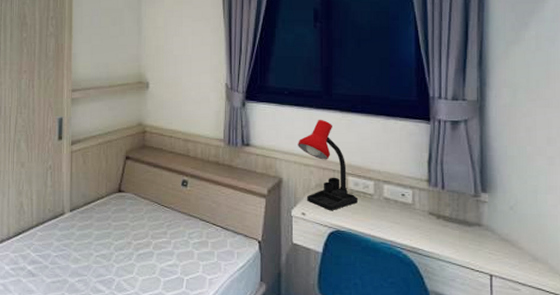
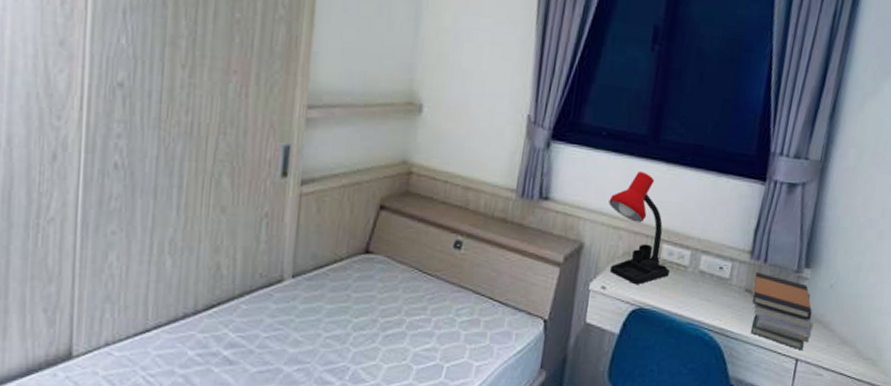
book stack: none [435,198,501,267] -> present [750,272,814,351]

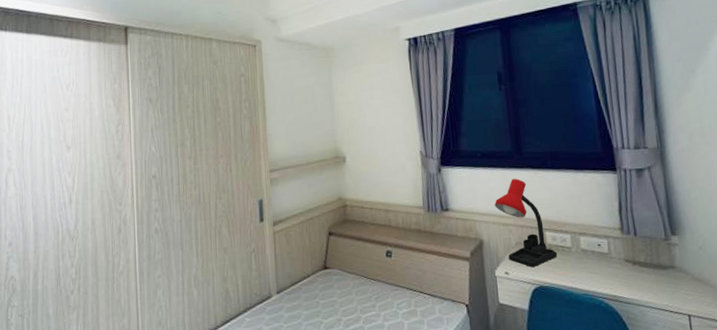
book stack: present [750,272,814,351] -> none [629,244,696,307]

